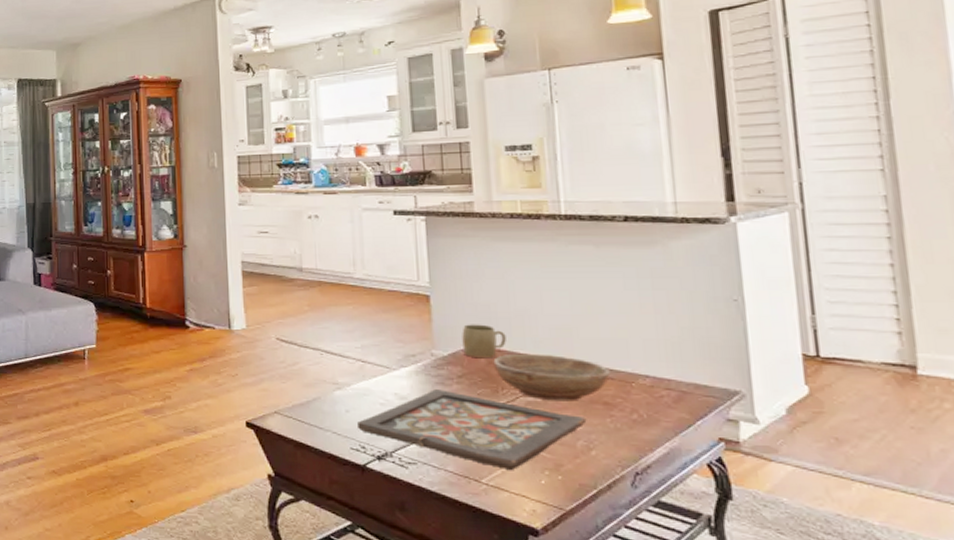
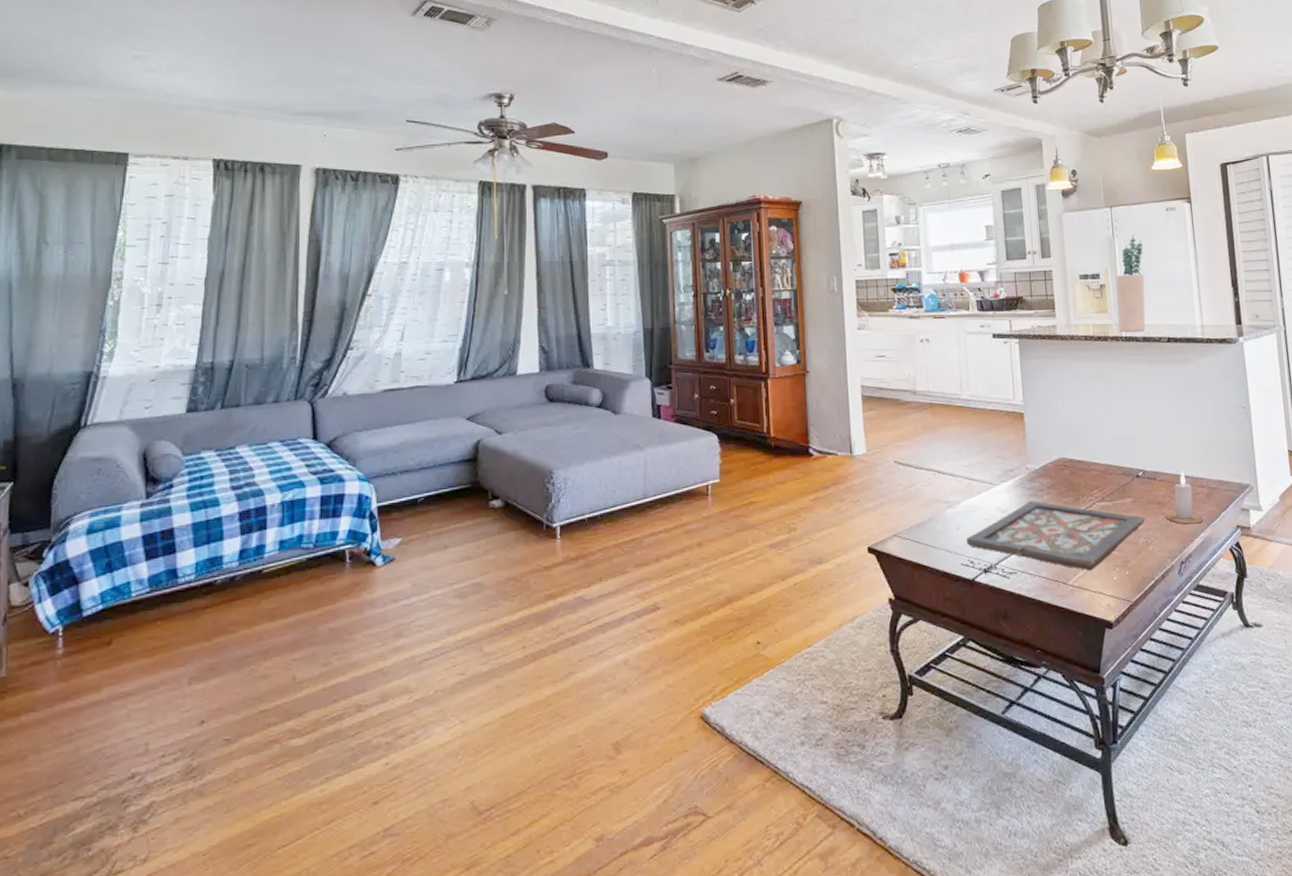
mug: present [462,324,506,359] -> none [1050,438,1084,470]
bowl: present [493,353,611,402] -> none [1075,462,1162,504]
vase: none [554,99,594,210] -> present [1116,235,1146,333]
candle: none [614,370,670,431] -> present [1165,471,1204,524]

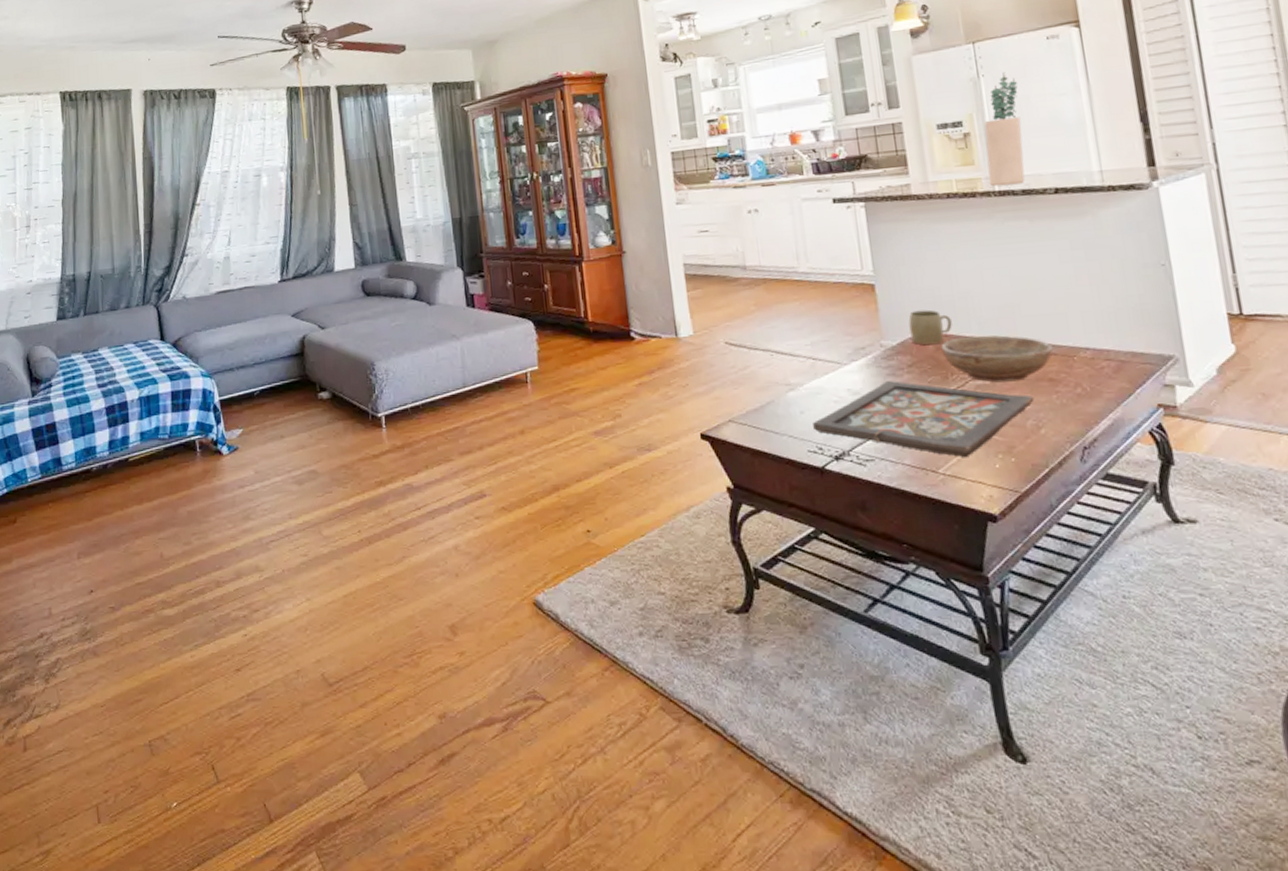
mug: none [1050,438,1084,470] -> present [908,309,952,346]
bowl: none [1075,462,1162,504] -> present [941,335,1053,383]
candle: present [1165,471,1204,524] -> none [1060,343,1112,404]

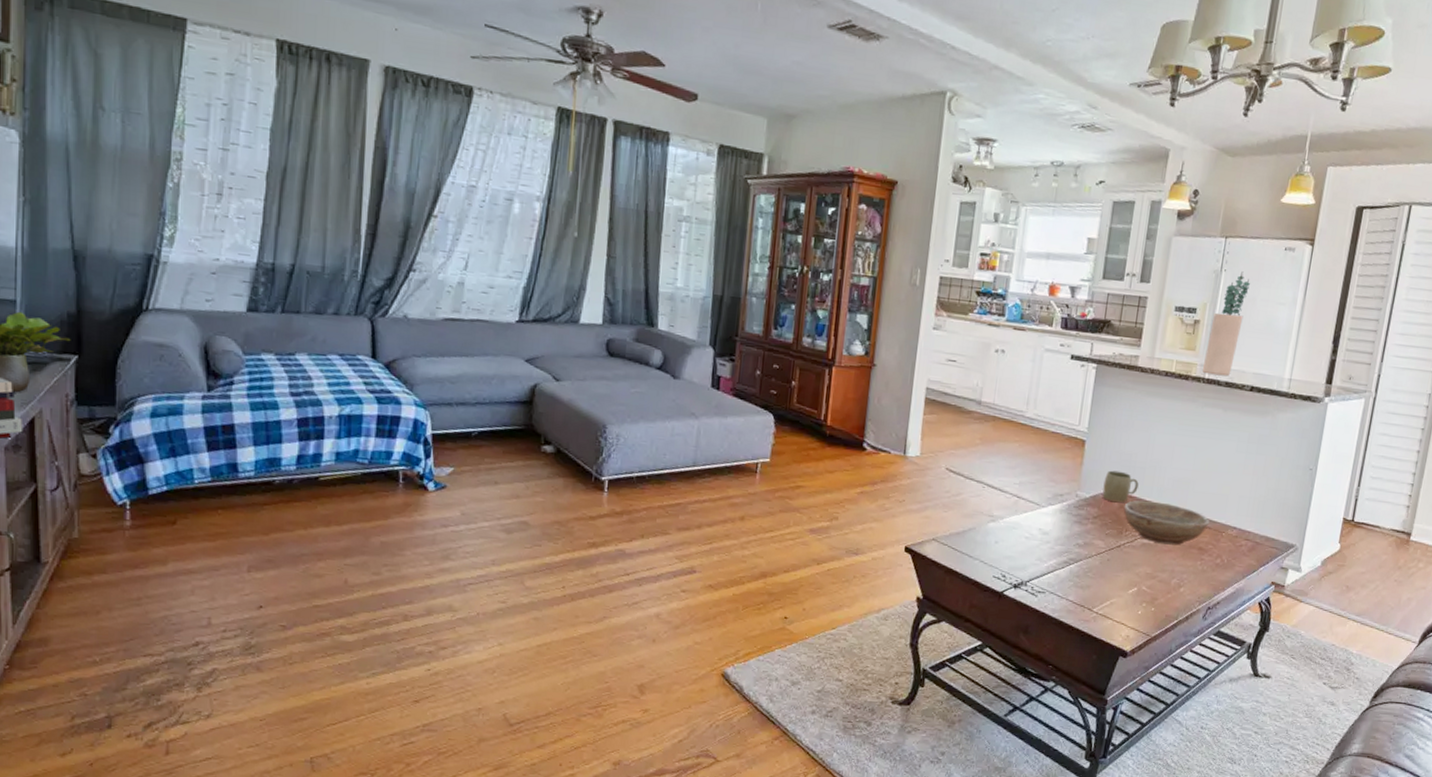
decorative tray: present [813,381,1035,457] -> none [1002,527,1184,601]

